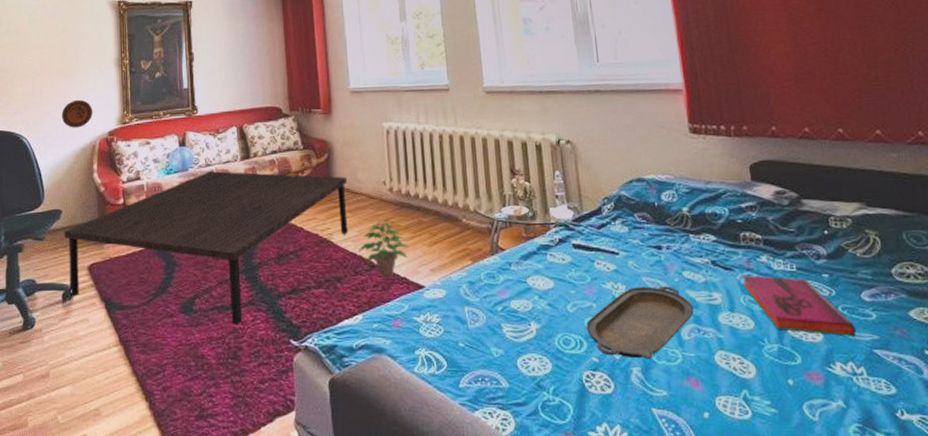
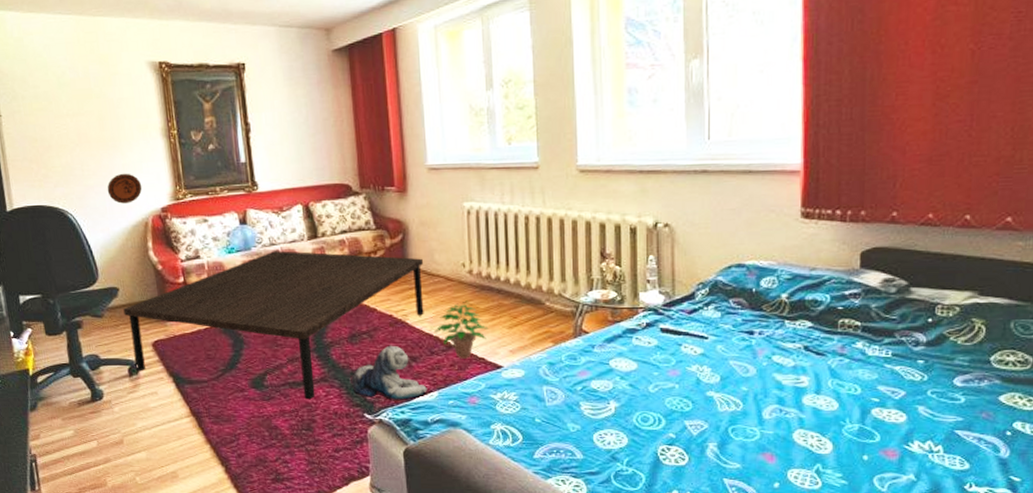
plush toy: none [277,265,352,324] -> present [350,345,427,400]
serving tray: present [586,286,694,359] -> none [667,370,779,435]
hardback book: present [741,274,856,338] -> none [832,360,941,419]

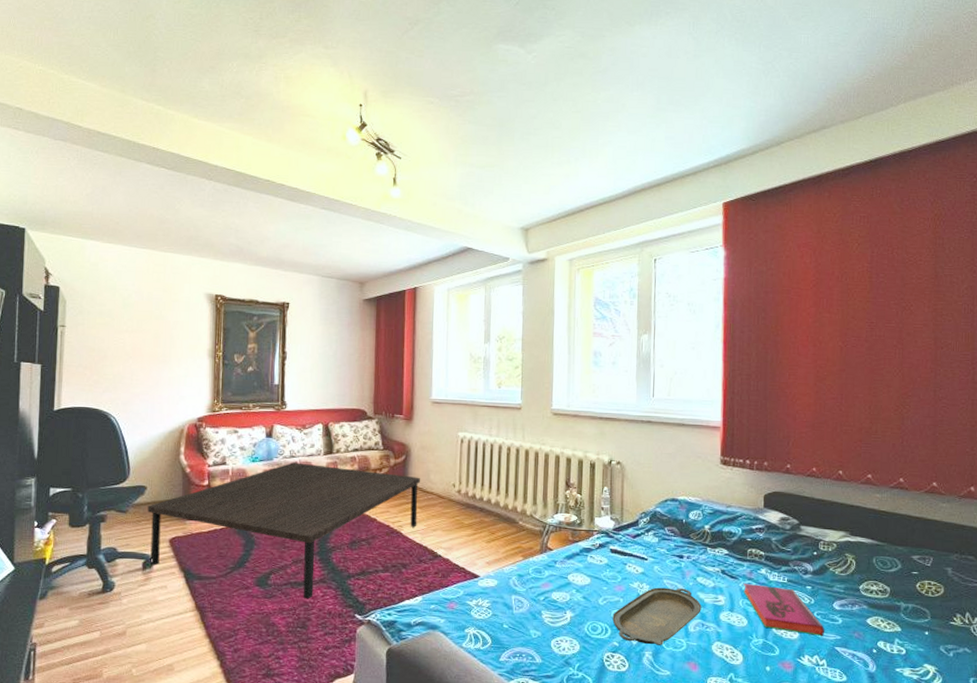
decorative plate: present [107,173,142,204] -> none [151,385,184,412]
plush toy: present [350,345,427,400] -> none [347,552,413,603]
potted plant: present [435,300,489,359] -> none [425,516,470,568]
serving tray: none [667,370,779,435] -> present [612,587,702,645]
hardback book: none [832,360,941,419] -> present [743,583,824,637]

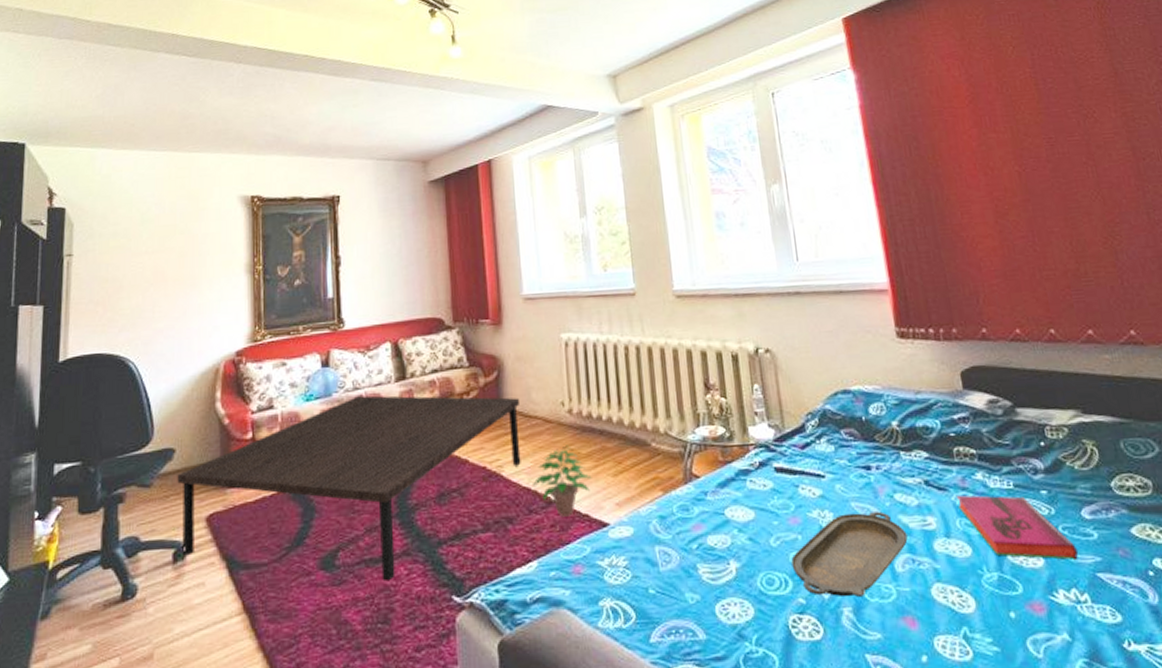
potted plant: none [425,516,470,568] -> present [533,445,592,517]

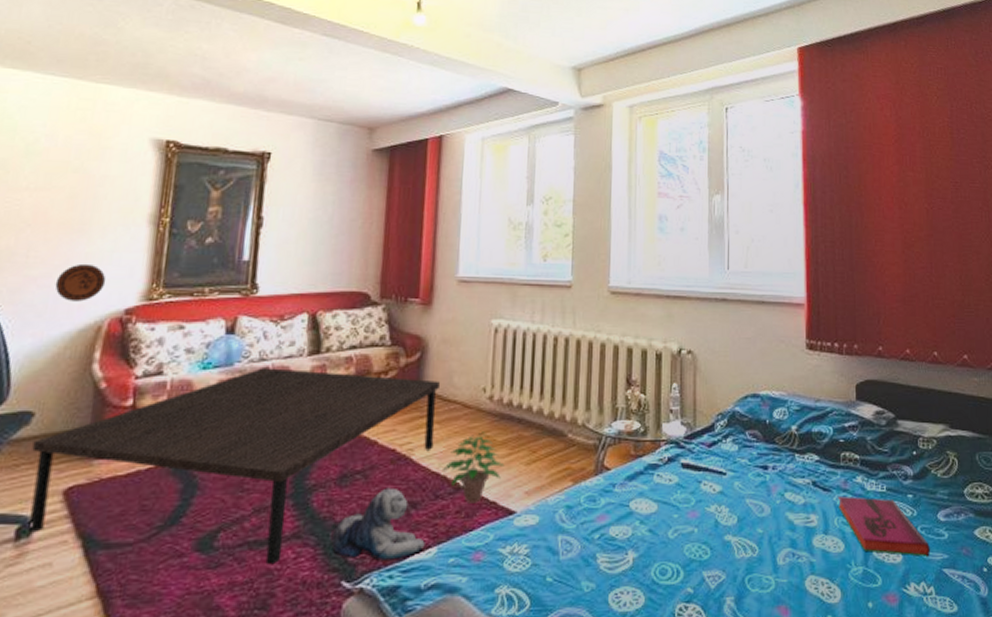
decorative plate: none [178,313,218,348] -> present [55,263,106,301]
plush toy: none [437,504,525,576] -> present [331,487,425,561]
serving tray: present [791,511,908,597] -> none [685,508,791,587]

